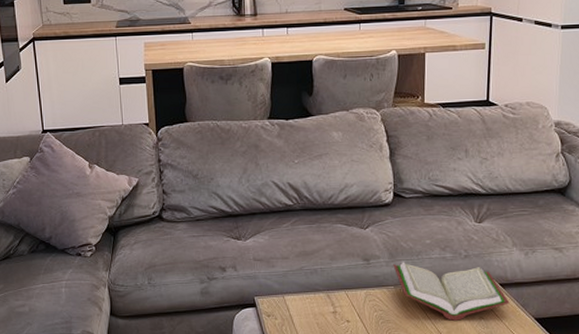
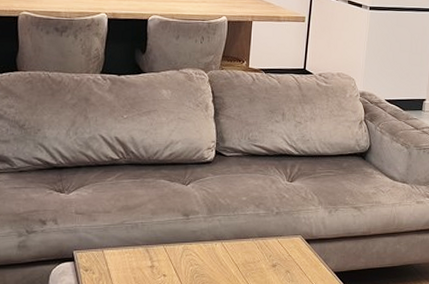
book: present [393,262,510,321] -> none [210,217,313,274]

